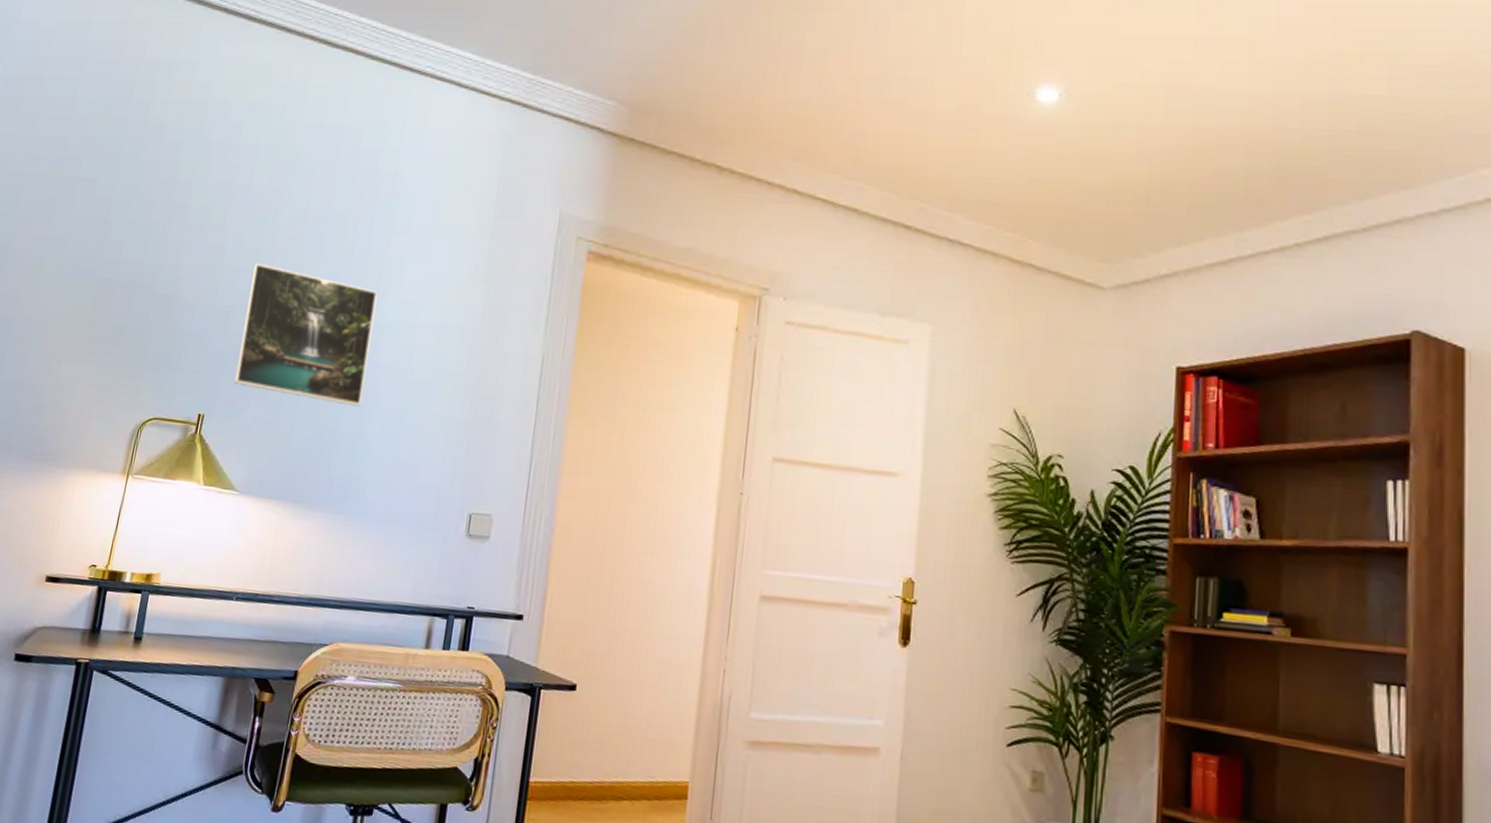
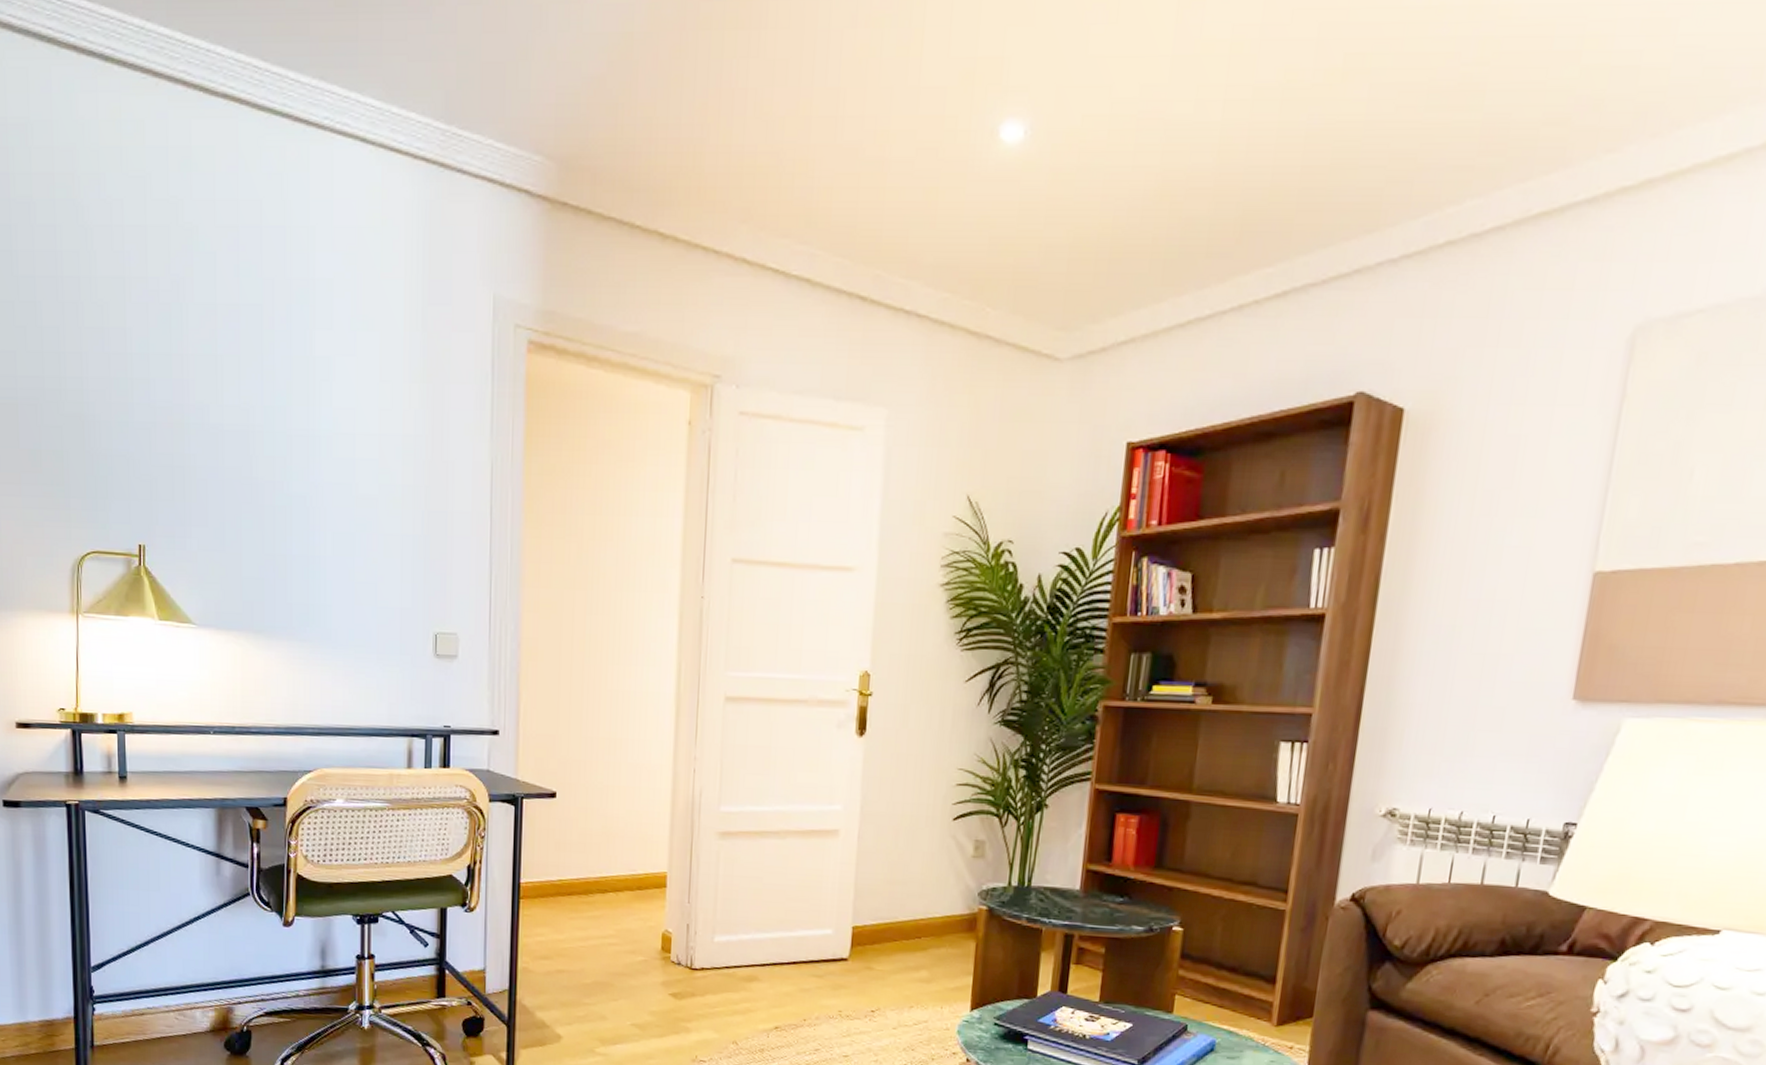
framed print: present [234,263,378,407] -> none [168,371,309,528]

